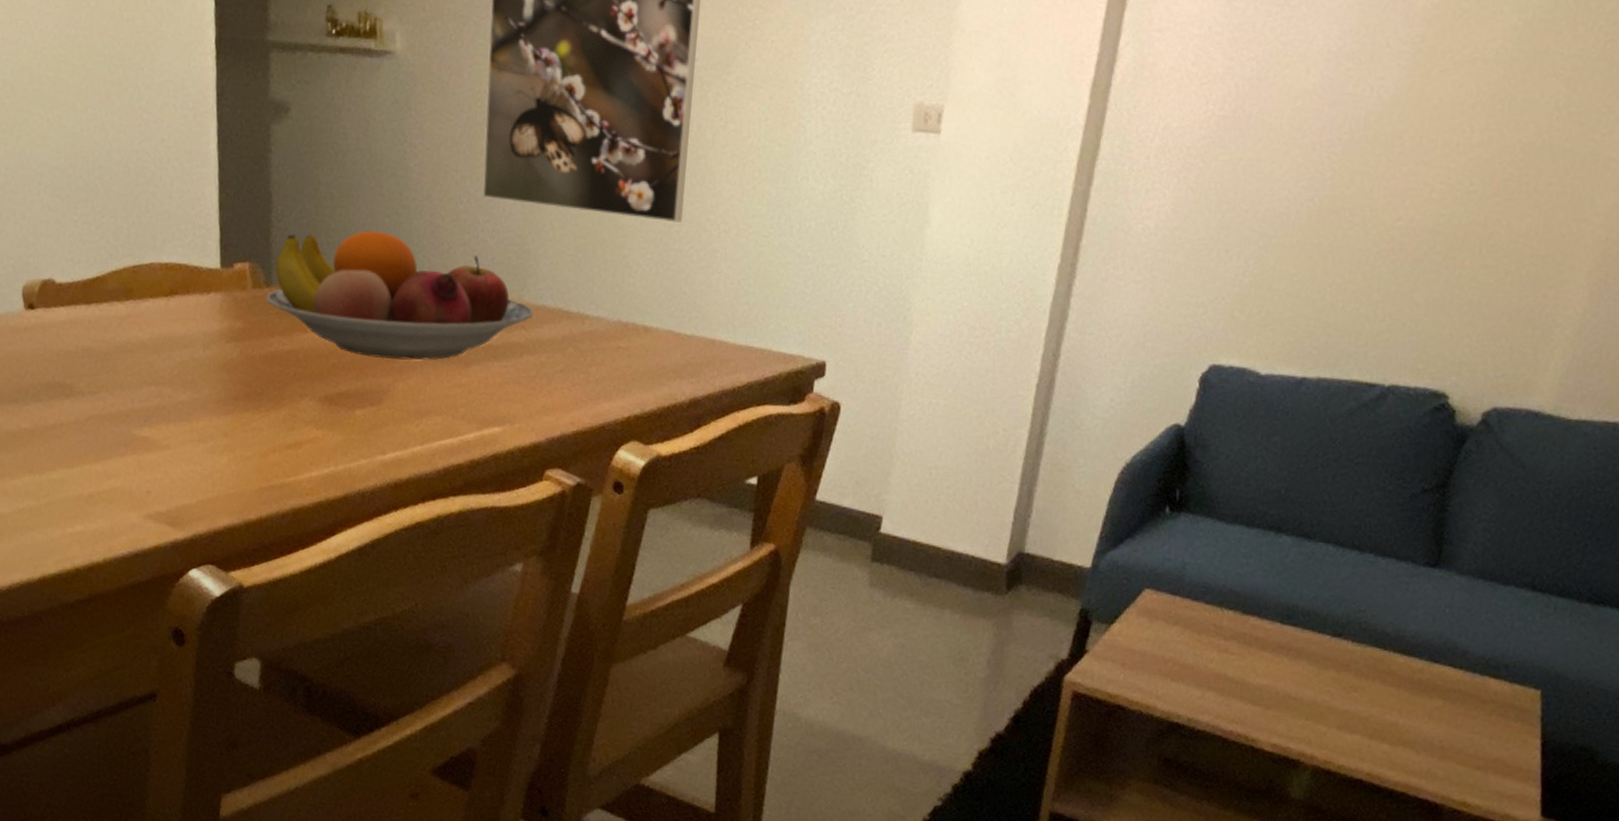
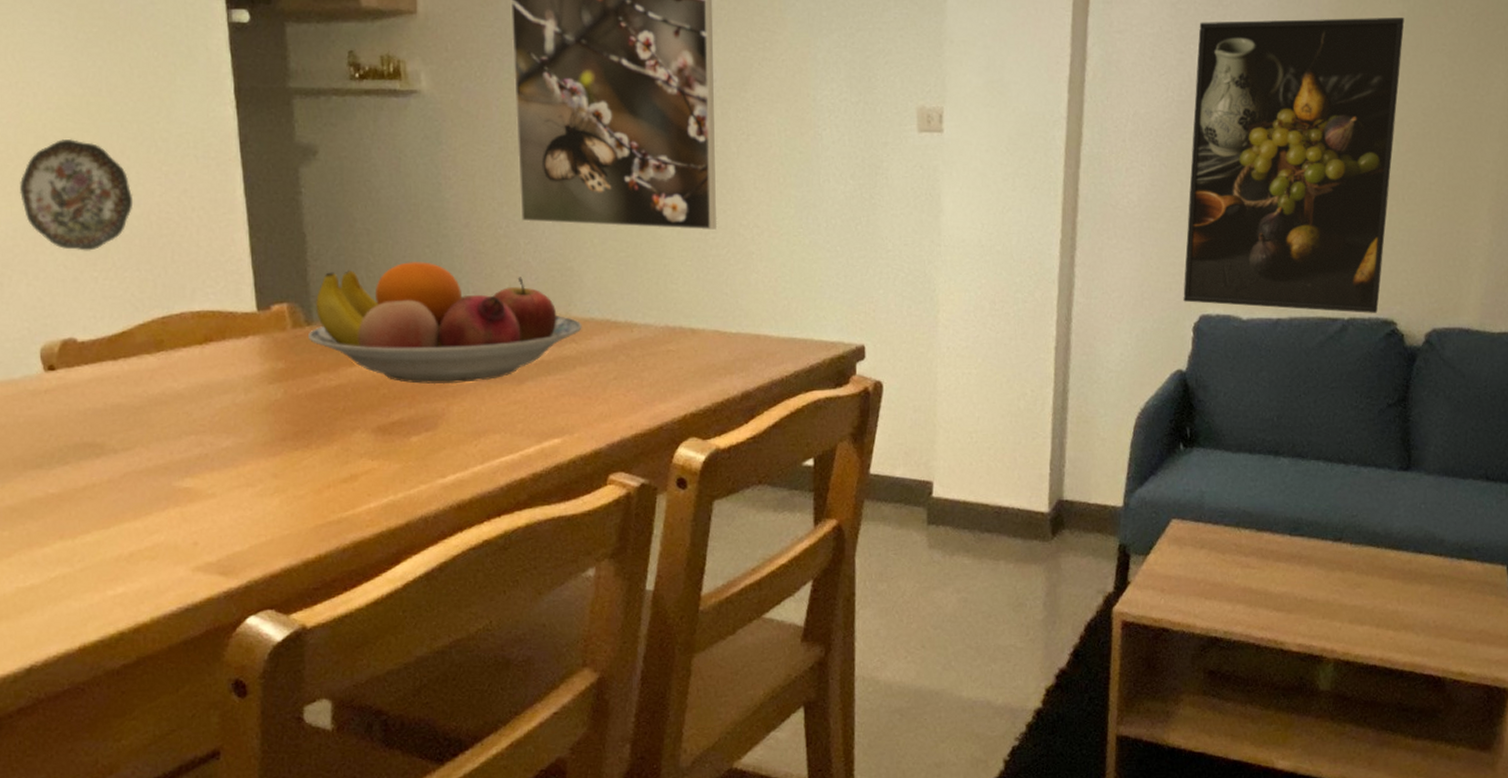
decorative plate: none [13,79,115,194] -> present [20,138,133,251]
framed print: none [1192,24,1517,382] -> present [1183,18,1405,313]

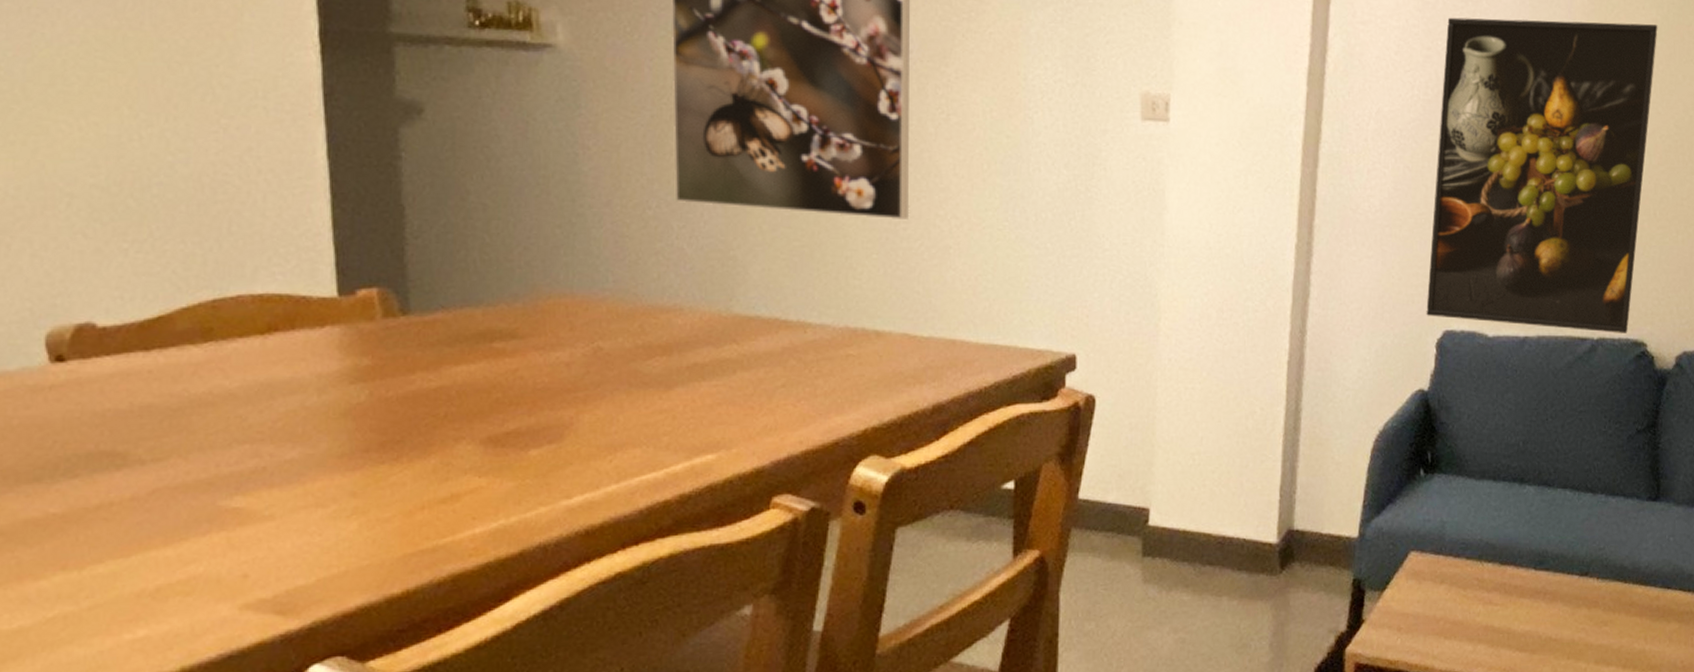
decorative plate: present [20,138,133,251] -> none [27,79,180,217]
fruit bowl: present [307,261,582,385] -> none [402,242,745,389]

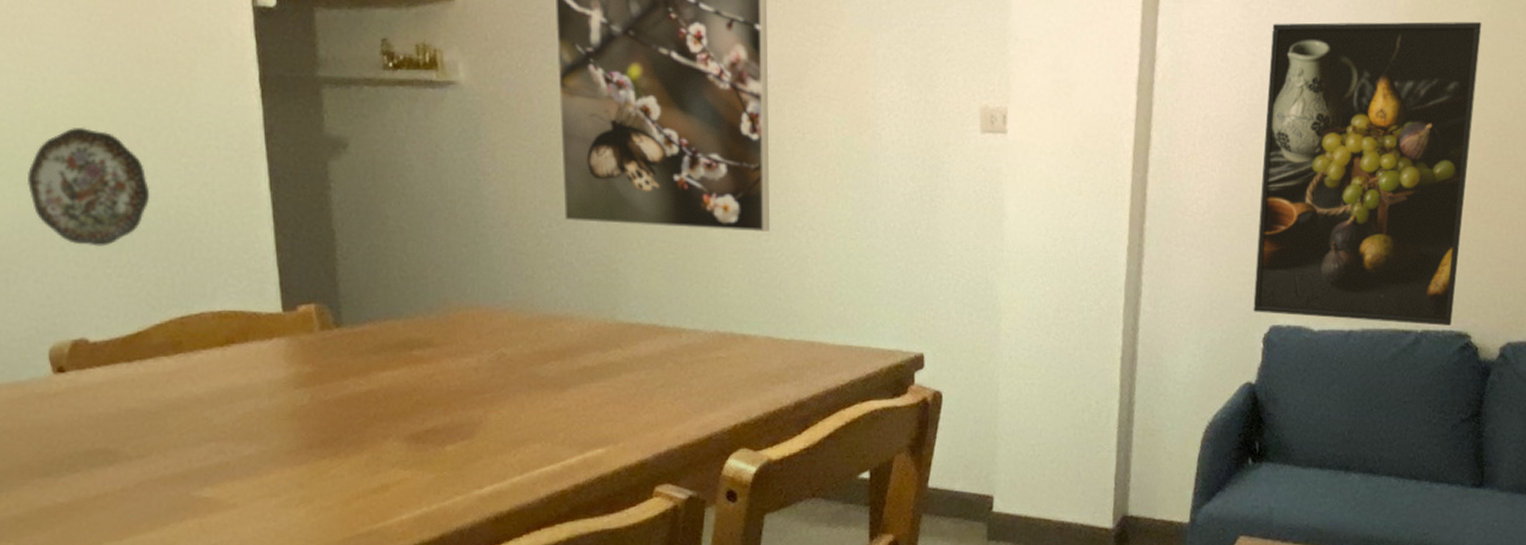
decorative plate: none [27,79,180,217] -> present [28,127,150,247]

